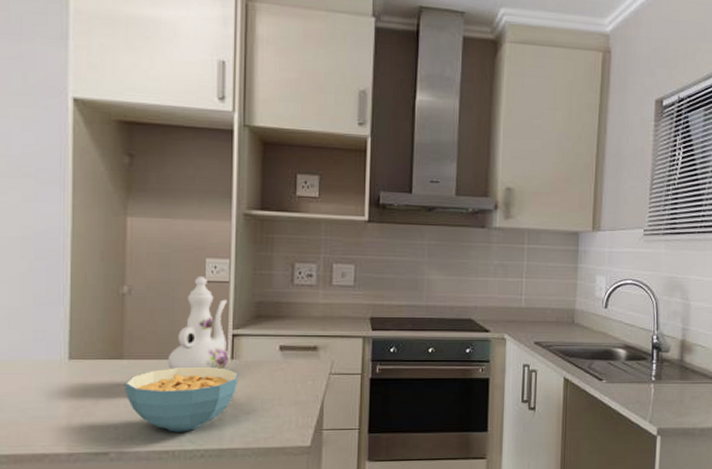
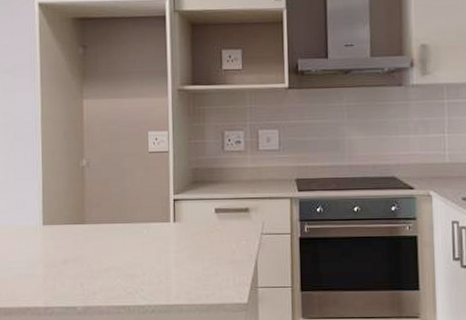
cereal bowl: present [125,366,239,432] -> none [87,229,181,289]
ewer: present [167,275,229,369] -> none [120,147,172,232]

